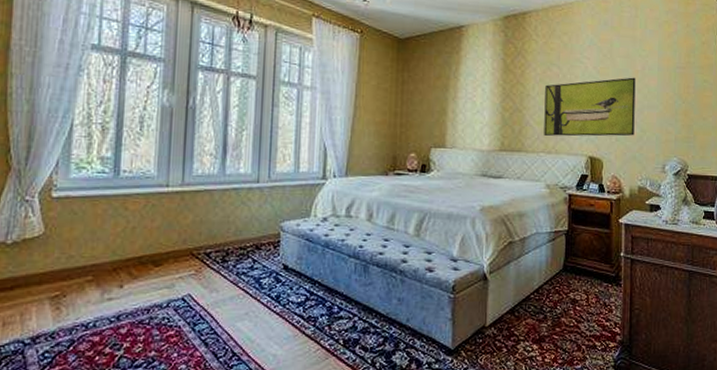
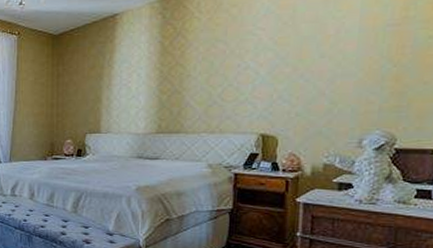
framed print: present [544,77,636,137] -> none [206,43,326,115]

